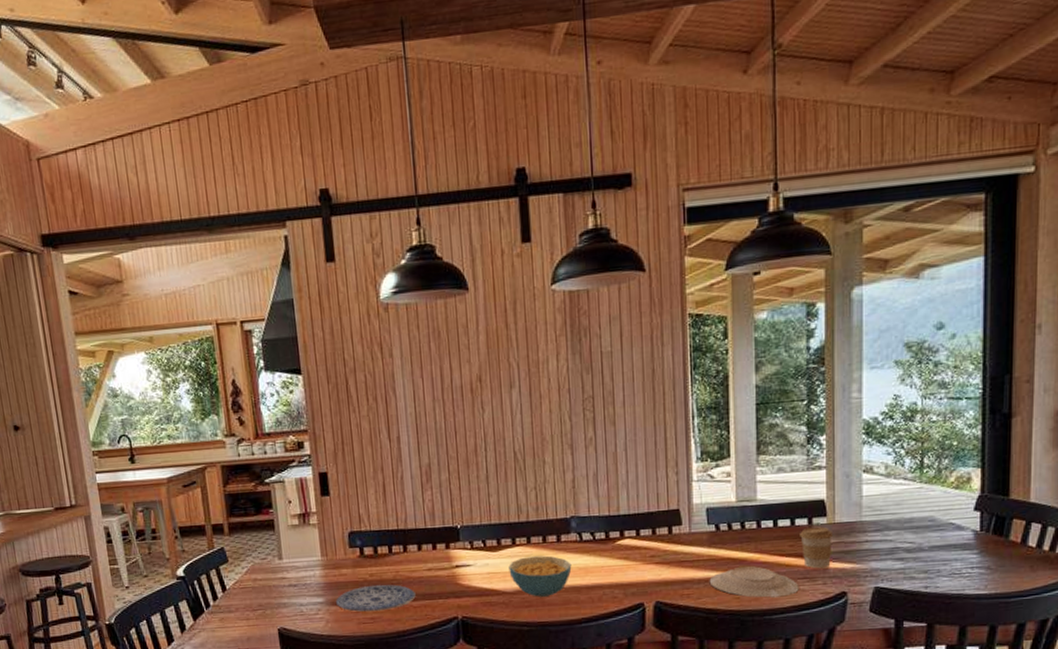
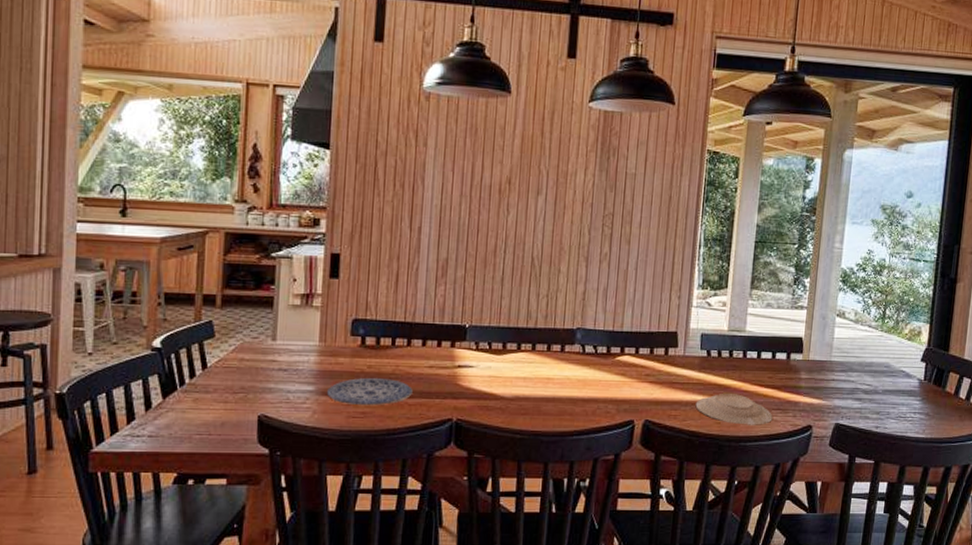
cereal bowl: present [509,555,572,597] -> none [510,363,572,406]
coffee cup: present [800,526,834,569] -> none [778,362,807,402]

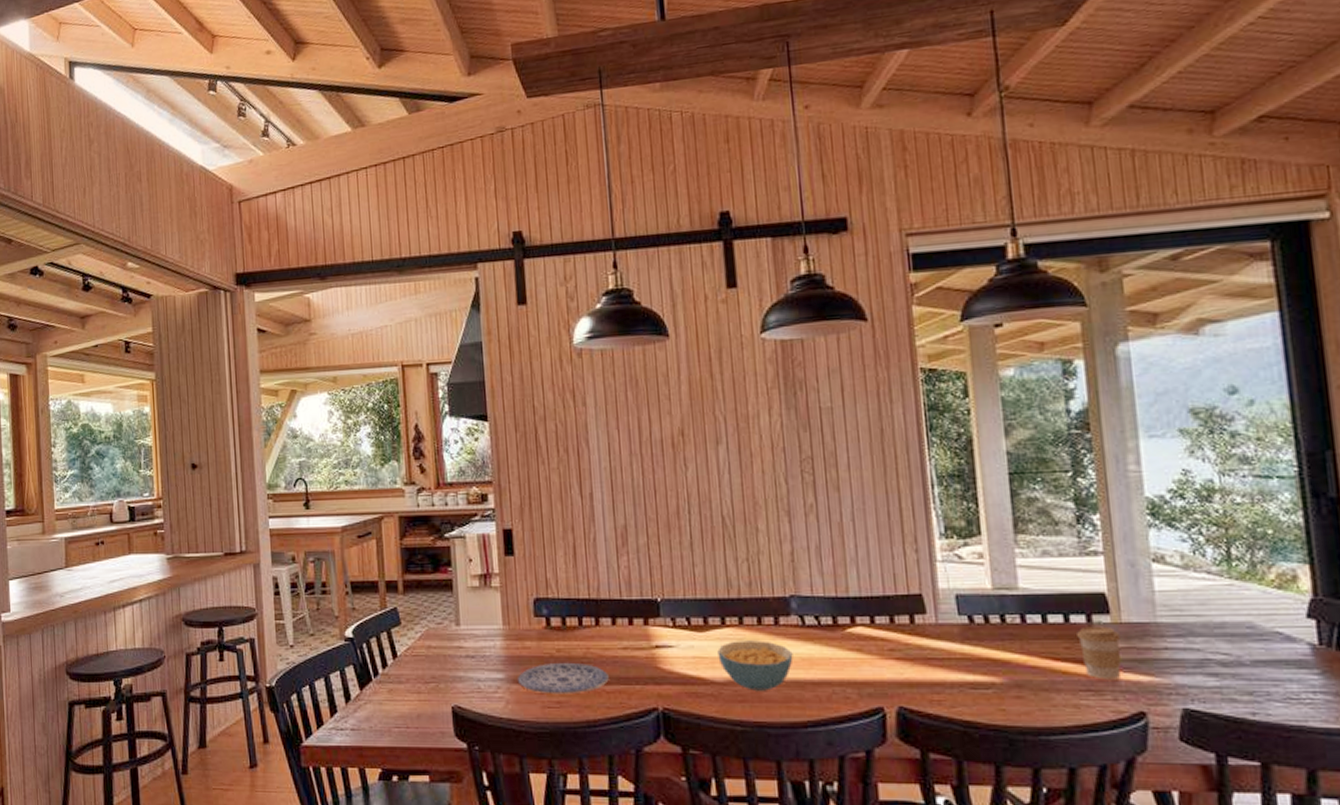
cereal bowl: none [510,363,572,406] -> present [717,640,794,691]
plate: present [695,392,773,425] -> none [964,669,1082,713]
coffee cup: none [778,362,807,402] -> present [1077,626,1122,680]

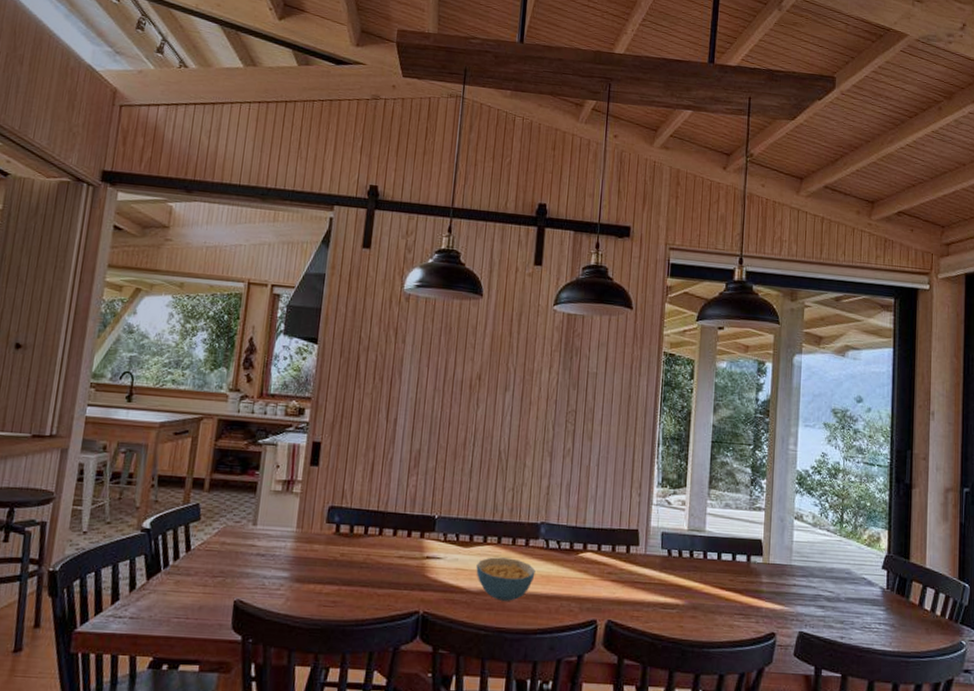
plate: present [517,662,609,695] -> none [300,565,382,595]
coffee cup: present [1077,626,1122,680] -> none [739,564,768,607]

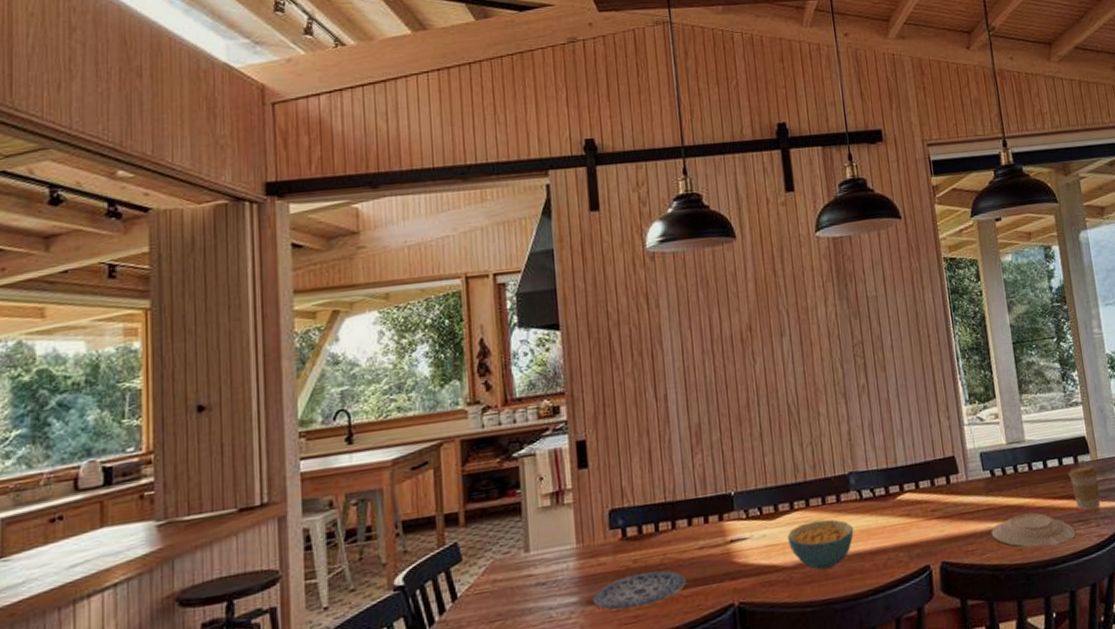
plate: none [300,565,382,595] -> present [591,570,686,611]
plate: none [657,594,735,631] -> present [991,512,1076,548]
coffee cup: none [739,564,768,607] -> present [1068,464,1100,510]

